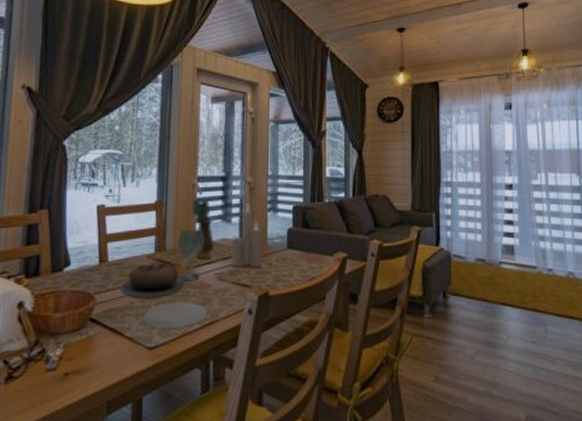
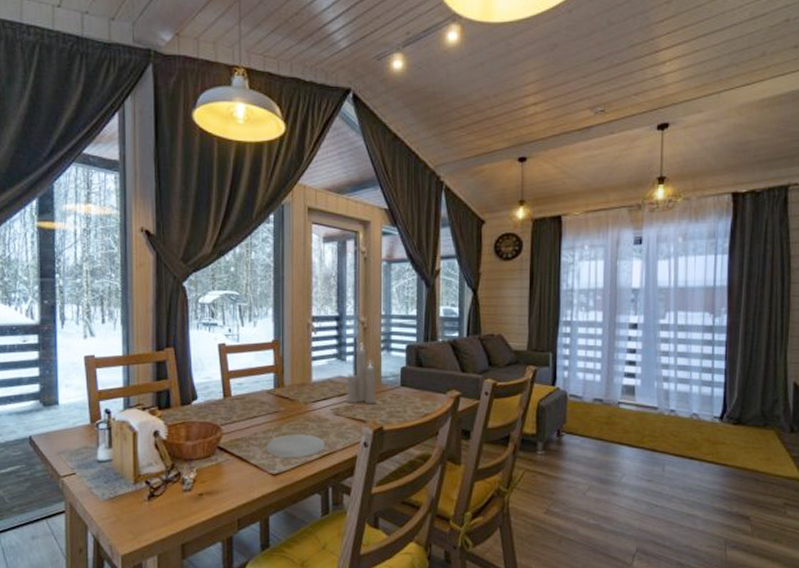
bread: present [119,263,185,300] -> none [243,399,303,431]
wine glass: present [176,229,203,281] -> none [294,367,319,415]
vase: present [191,196,215,260] -> none [307,335,331,396]

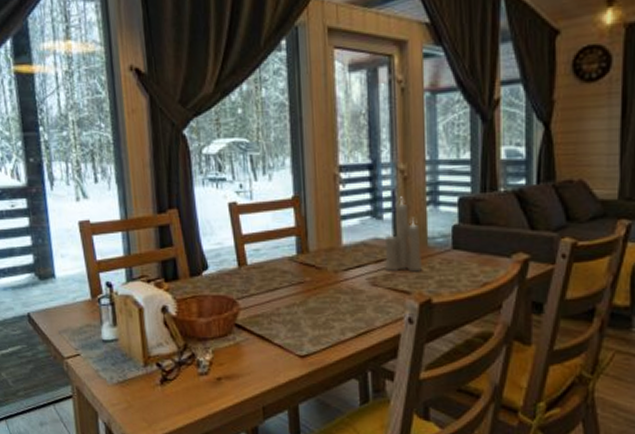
plate: present [266,434,325,459] -> none [291,309,361,338]

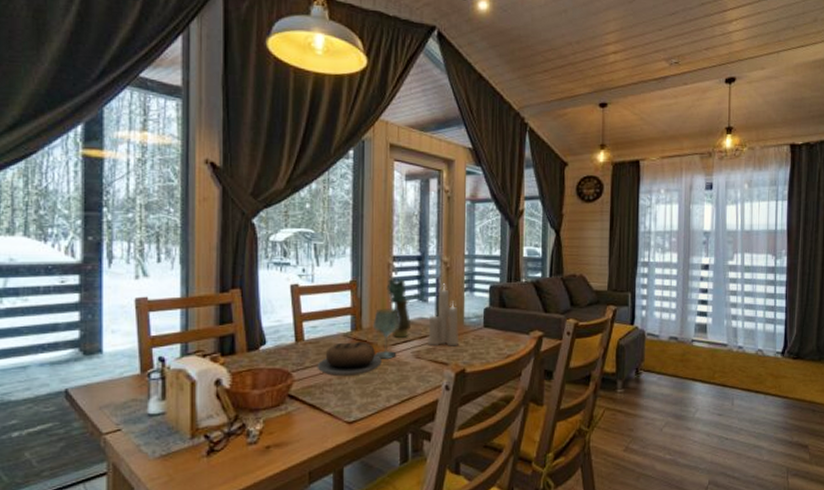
bread: none [262,267,333,306] -> present [317,342,382,377]
wine glass: none [320,228,351,286] -> present [372,309,400,359]
vase: none [334,189,365,263] -> present [386,275,412,339]

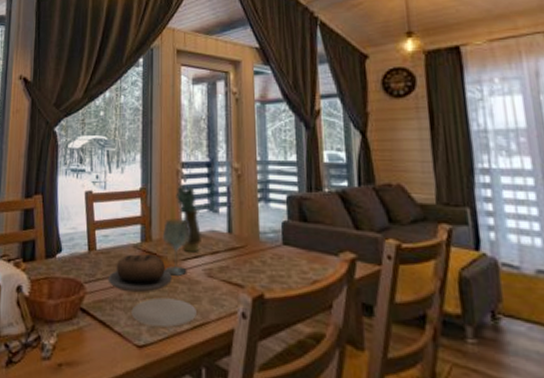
plate: none [342,379,405,406] -> present [131,297,196,329]
candle: present [428,283,460,347] -> none [220,192,256,266]

